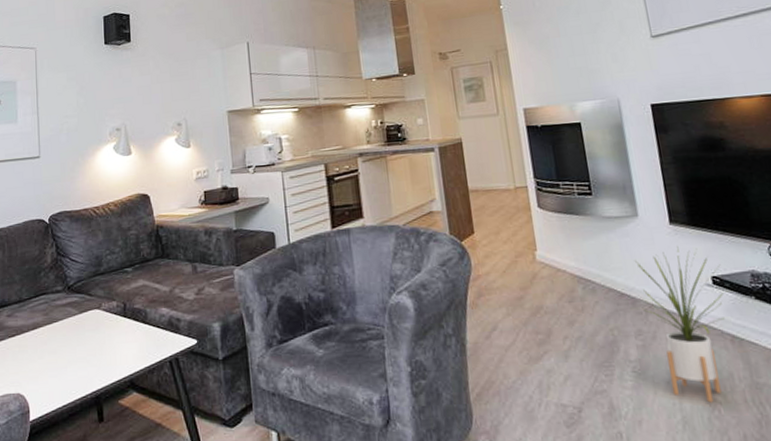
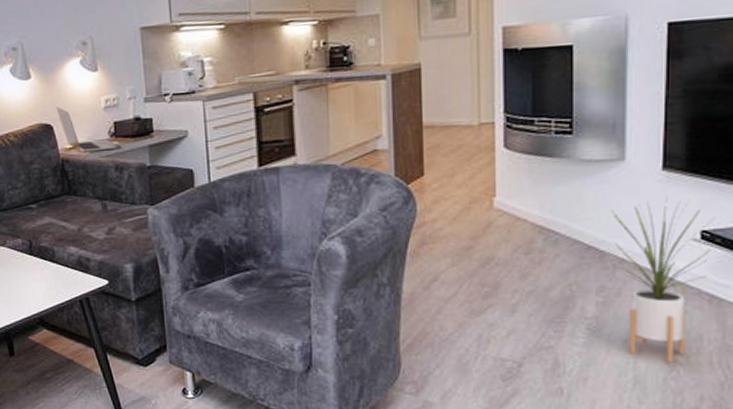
laptop: none [153,178,211,220] -> present [56,106,122,154]

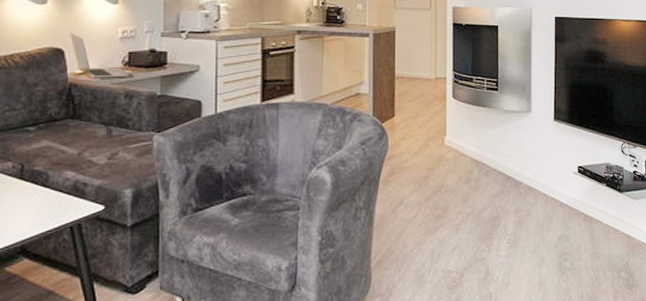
house plant: present [610,196,715,364] -> none [523,140,586,269]

